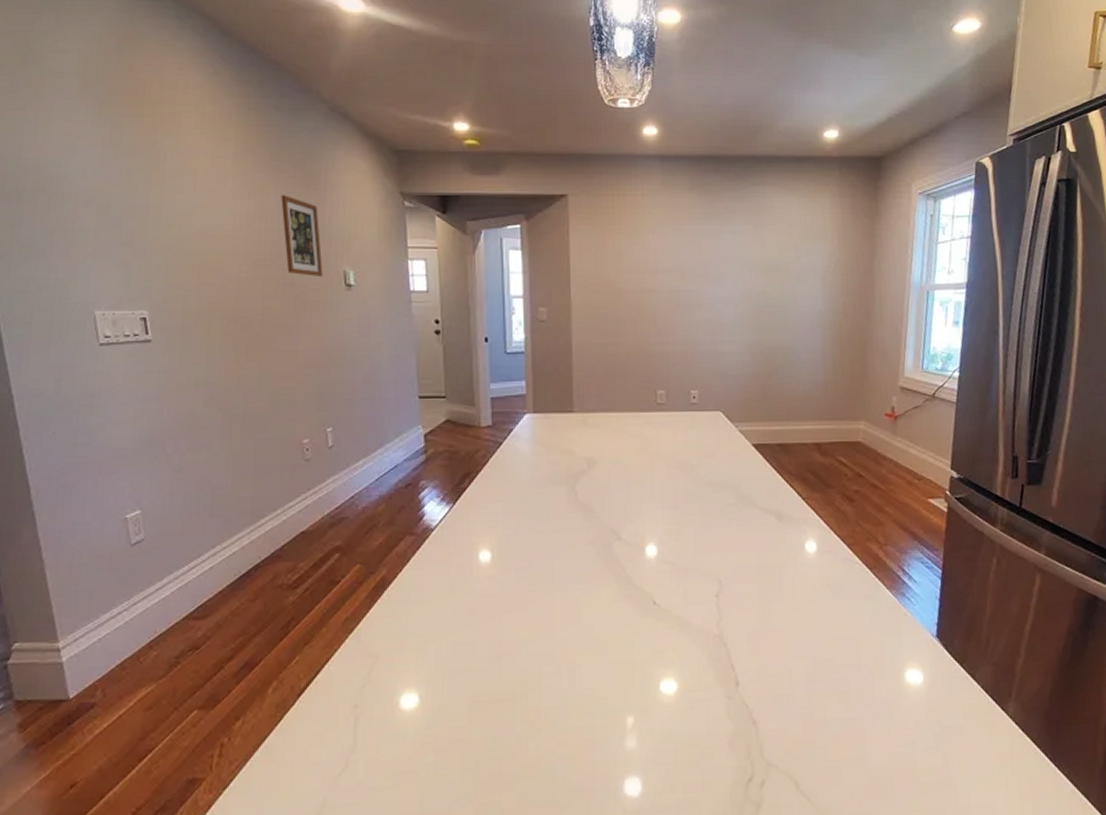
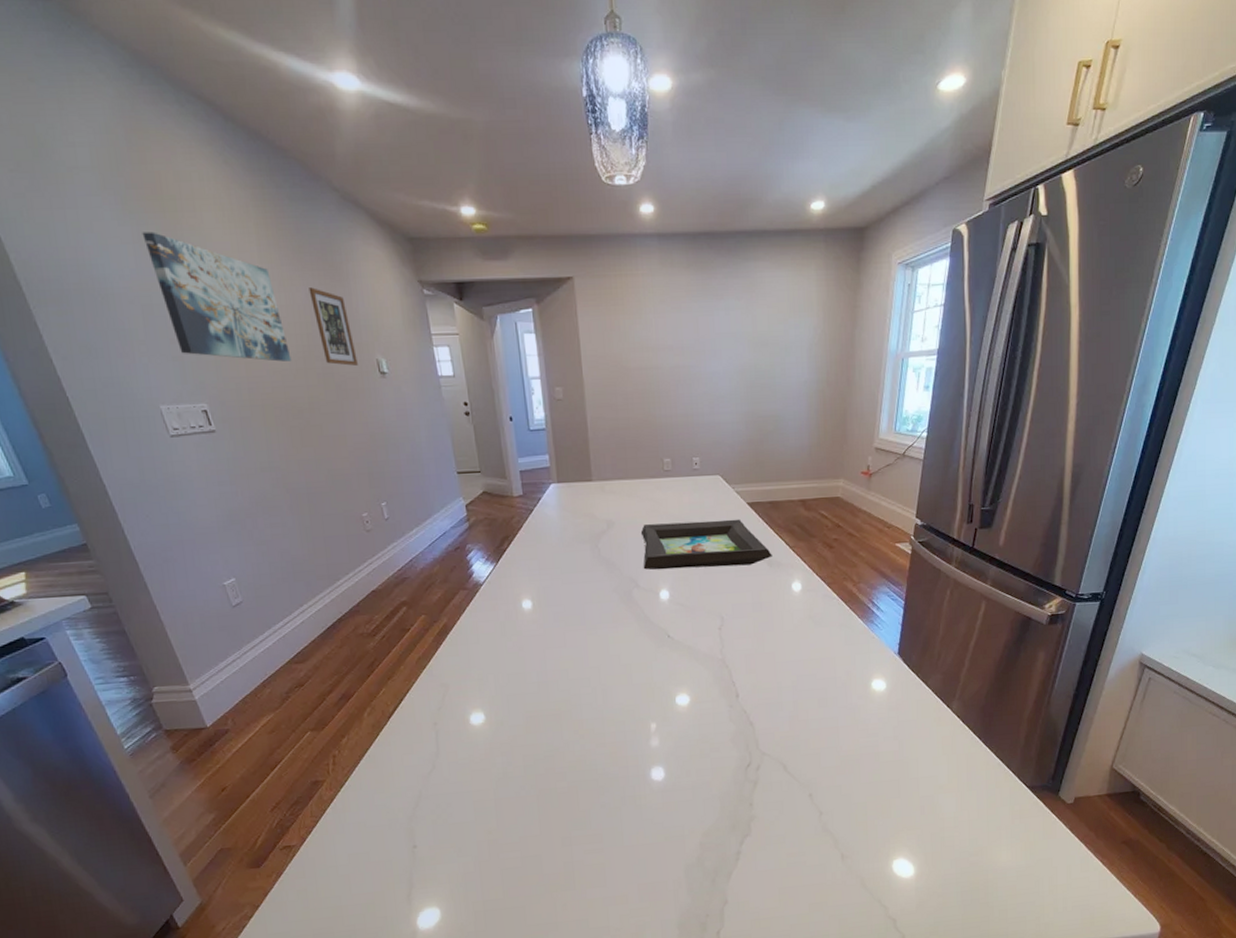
wall art: none [114,135,250,269] -> present [142,232,292,362]
picture frame: none [626,462,782,520] -> present [640,519,772,570]

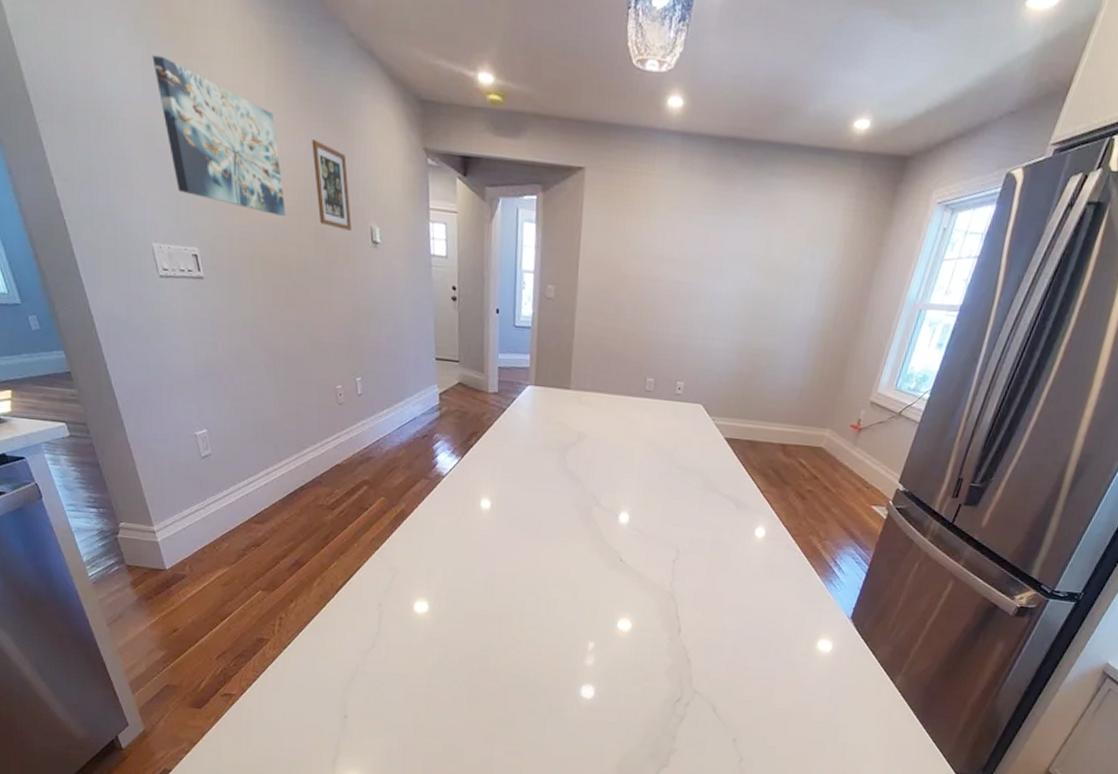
picture frame: present [640,519,772,570] -> none [607,443,741,503]

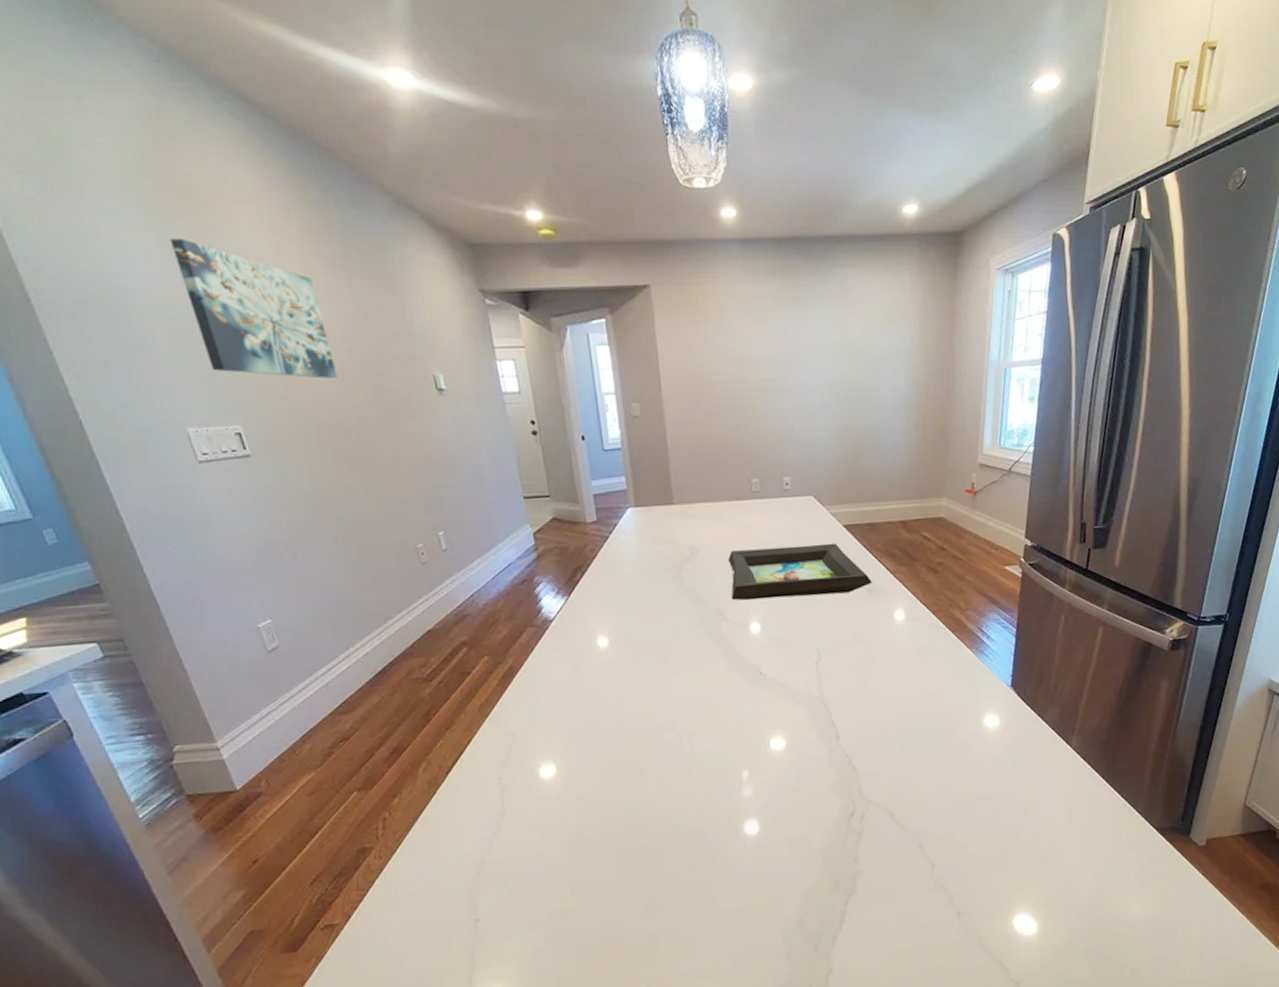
picture frame: present [312,140,352,230] -> none [357,298,412,382]
picture frame: none [607,443,741,503] -> present [727,543,872,601]

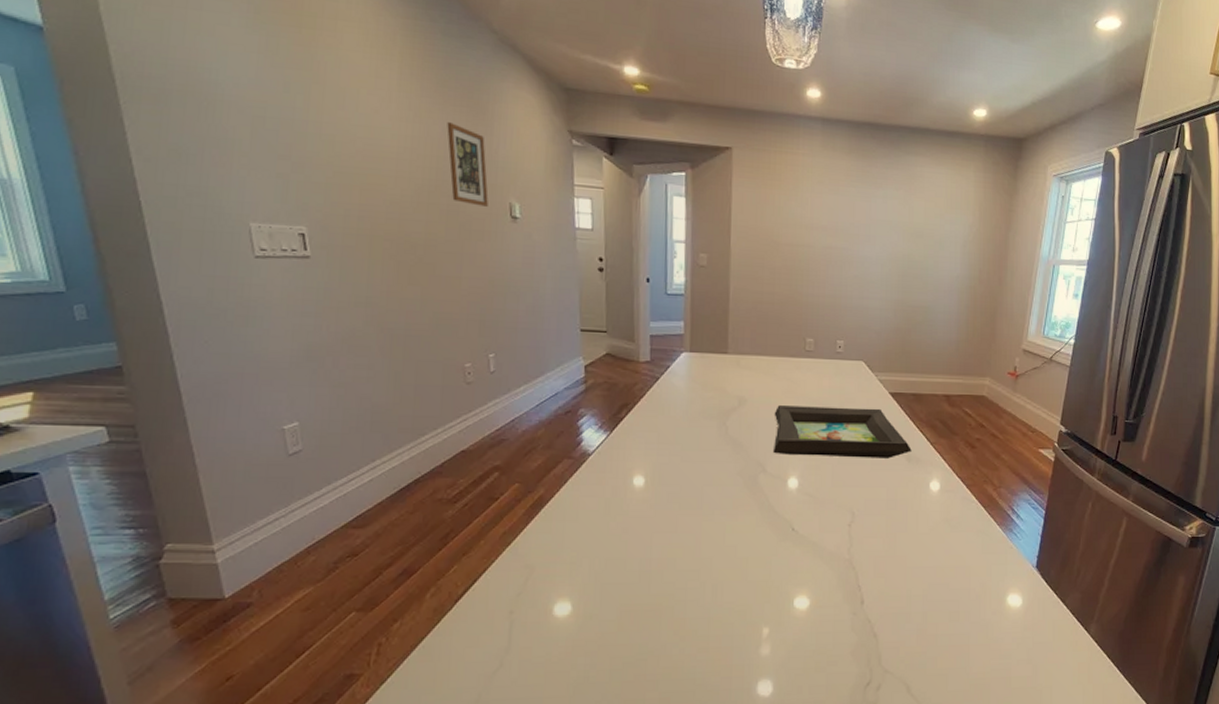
wall art: present [170,238,338,379] -> none [270,43,414,194]
picture frame: none [357,298,412,382] -> present [447,122,489,207]

